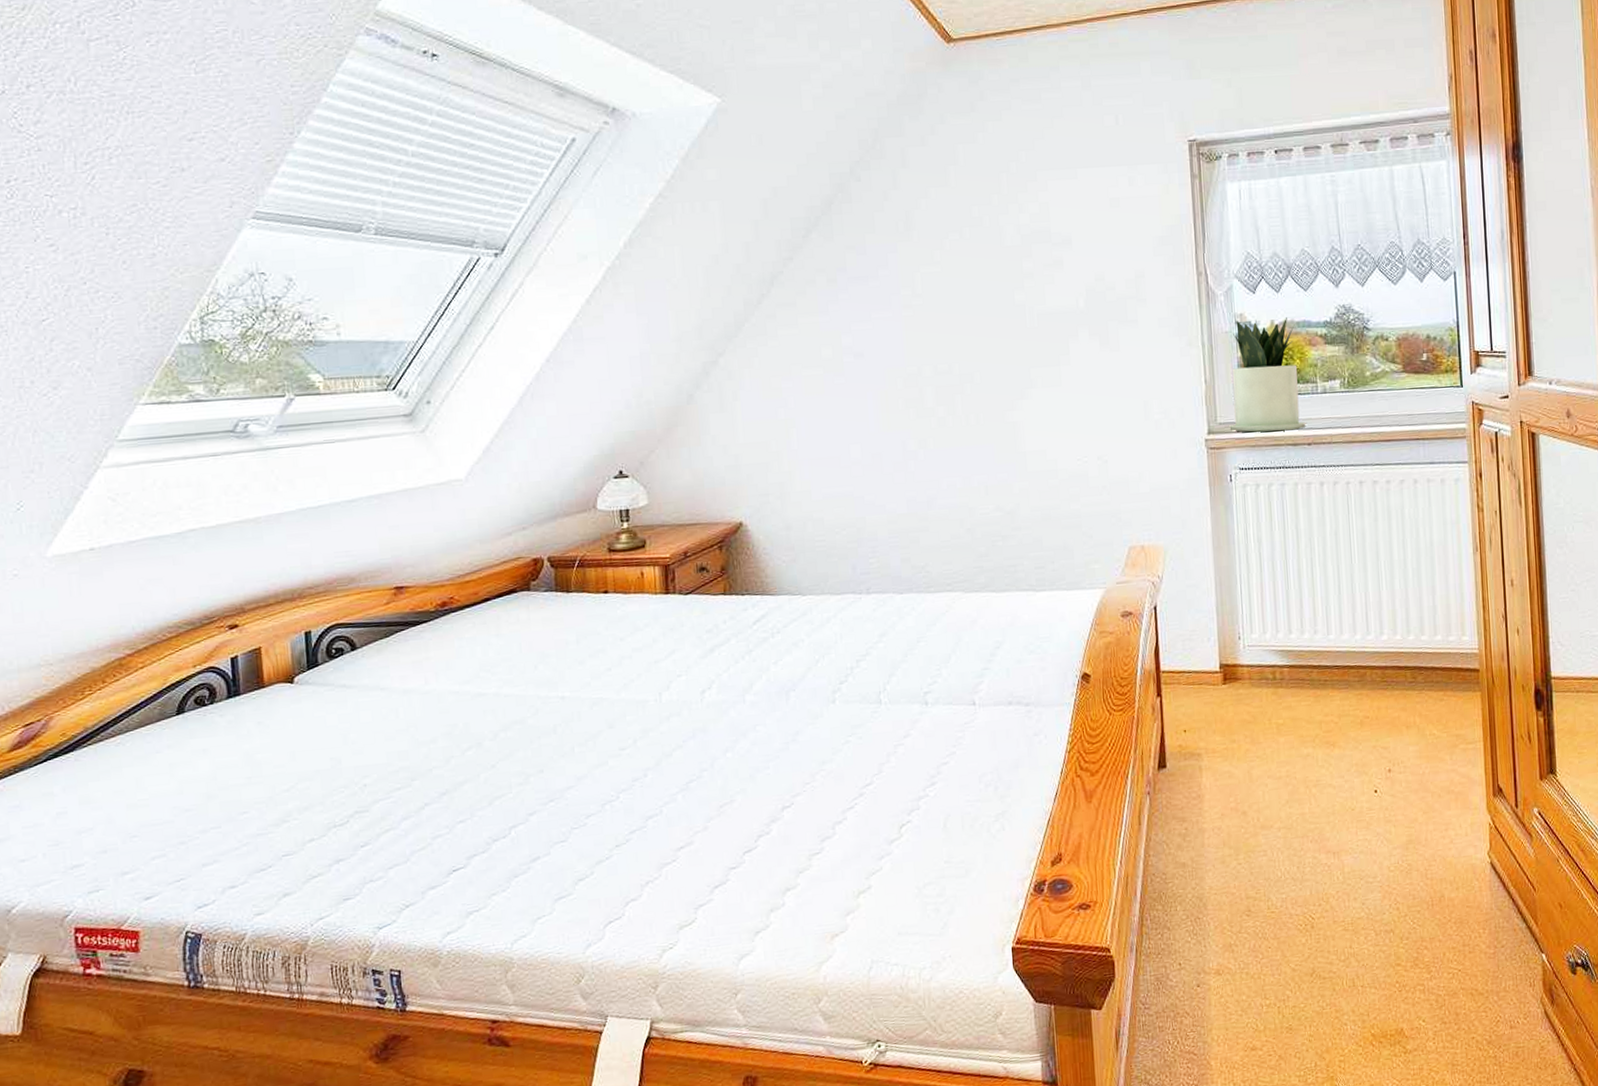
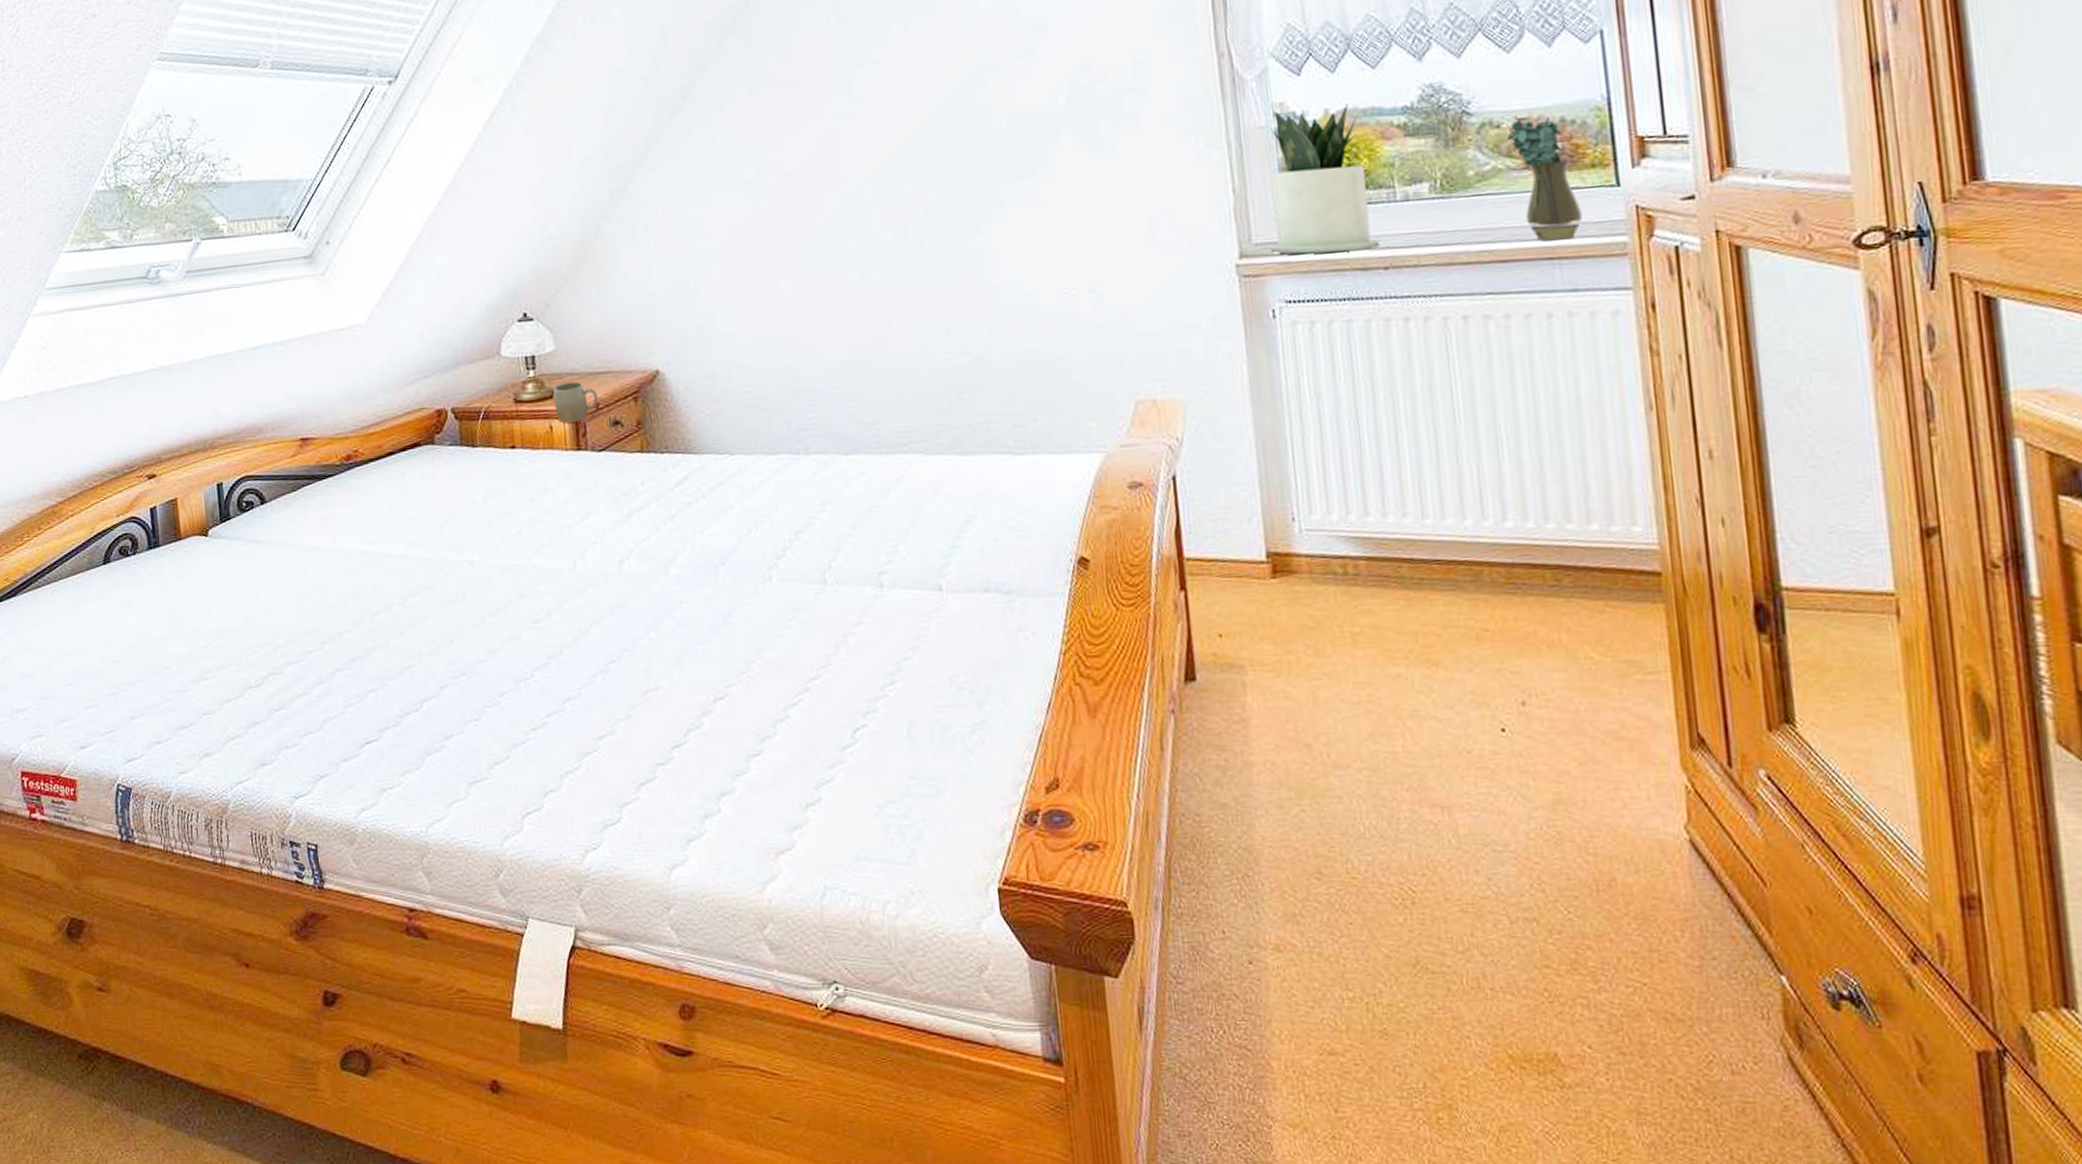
mug: none [644,532,687,570] -> present [553,381,599,423]
vase: none [1392,332,1438,426] -> present [1506,115,1582,241]

